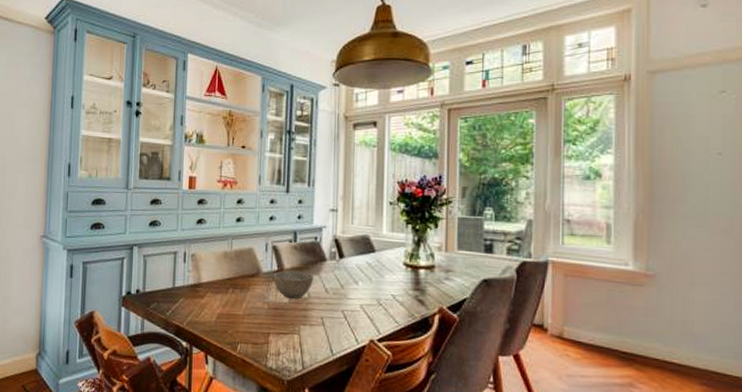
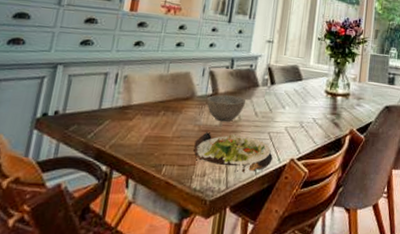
salad plate: none [265,309,349,354] -> present [193,131,273,173]

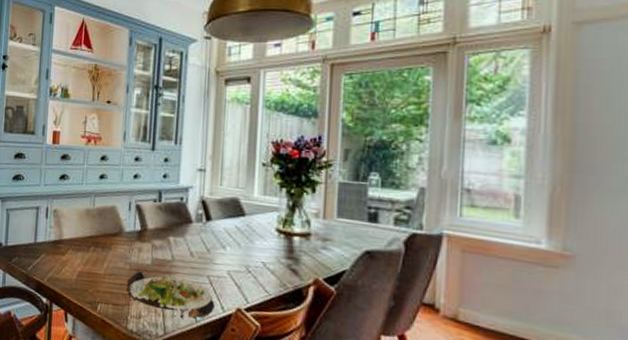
bowl: present [206,95,246,121] -> none [135,231,179,261]

